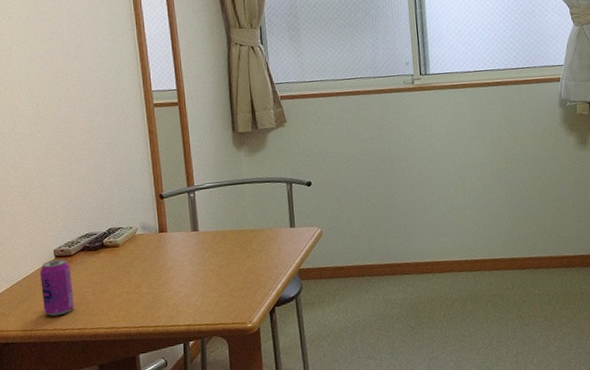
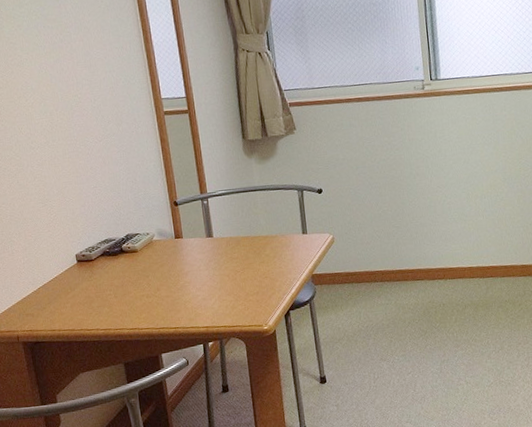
beverage can: present [40,258,74,317] -> none [64,263,98,318]

